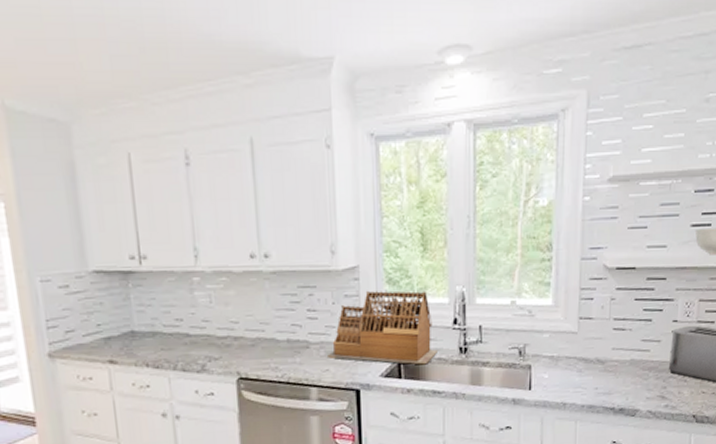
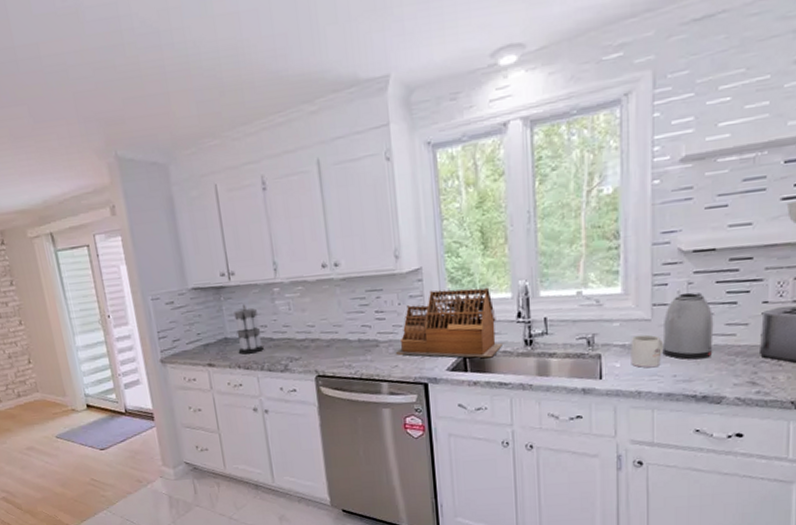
spice rack: none [144,293,177,351] -> present [234,304,263,355]
mug: none [558,347,588,380] -> present [631,334,664,368]
kettle: none [586,308,632,373] -> present [662,292,714,360]

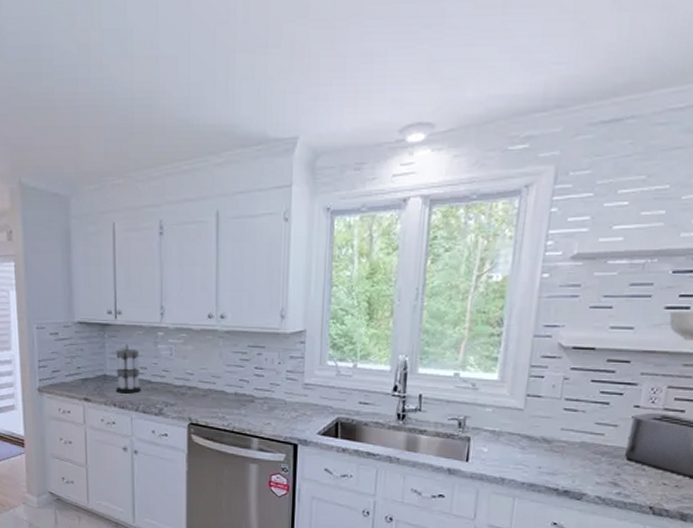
architectural model: present [396,287,502,359] -> none [270,353,375,427]
mug: present [631,334,664,368] -> none [498,423,533,457]
kettle: present [662,292,714,360] -> none [530,387,585,454]

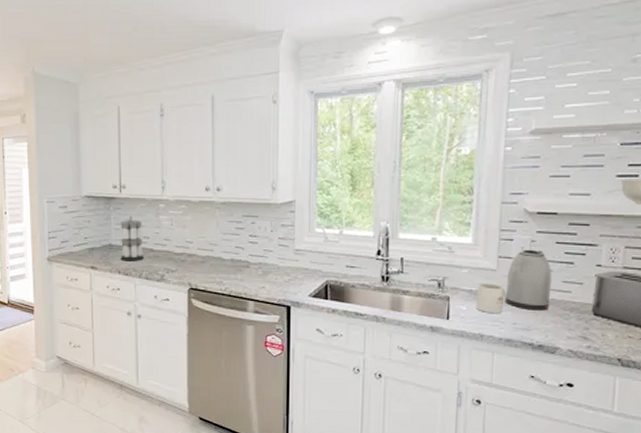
mug: none [498,423,533,457] -> present [476,283,507,314]
kettle: none [530,387,585,454] -> present [505,249,553,311]

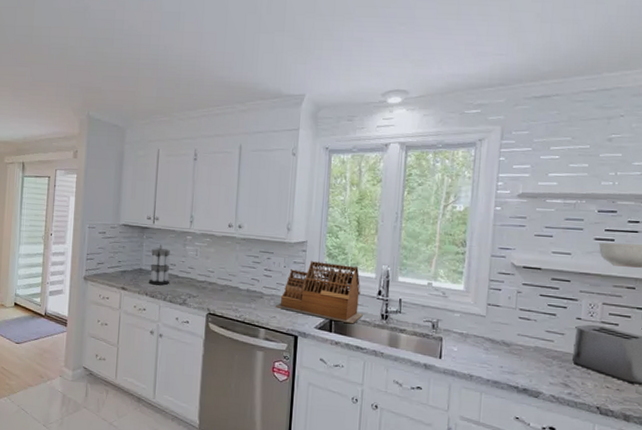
architectural model: none [264,221,361,289] -> present [276,260,363,324]
mug: present [476,283,507,314] -> none [466,327,495,357]
kettle: present [505,249,553,311] -> none [493,299,537,357]

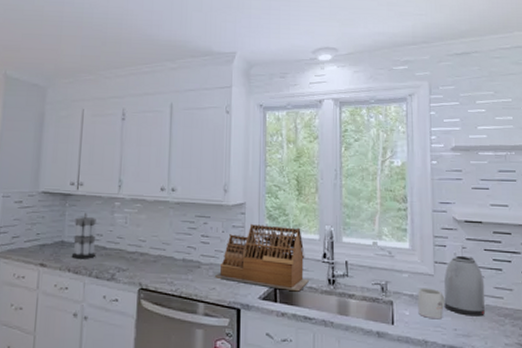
mug: none [466,327,495,357] -> present [418,287,445,320]
kettle: none [493,299,537,357] -> present [443,255,486,317]

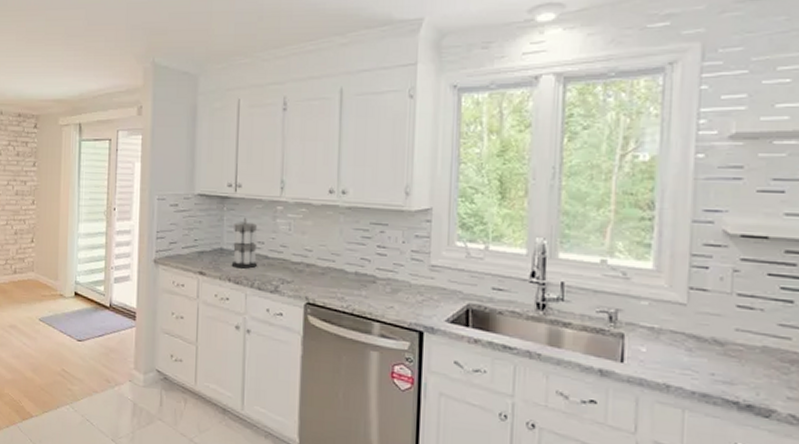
architectural model: present [215,223,309,292] -> none [393,233,511,316]
mug: present [418,287,445,320] -> none [659,319,701,361]
kettle: present [443,255,486,317] -> none [698,280,764,361]

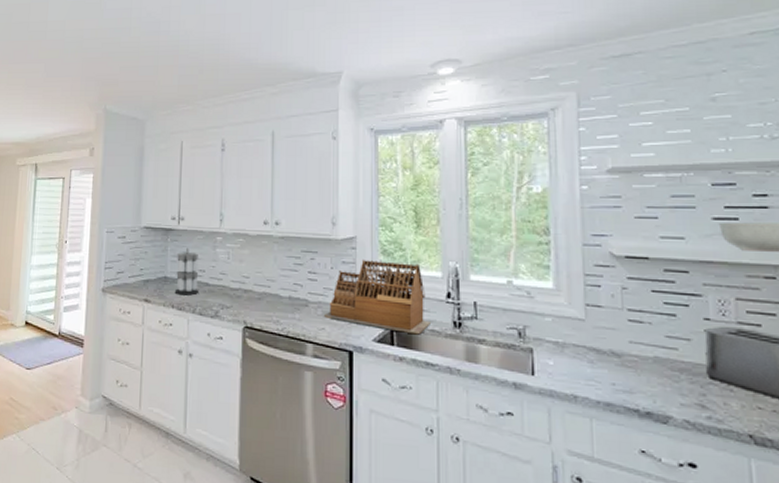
architectural model: none [393,233,511,316] -> present [324,259,430,335]

